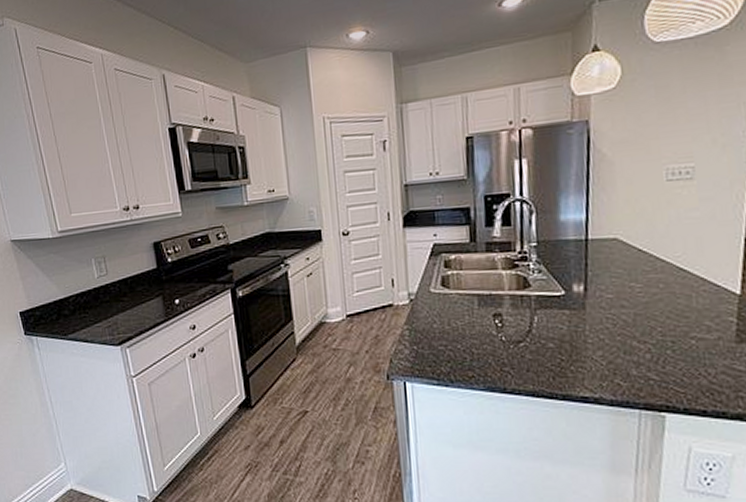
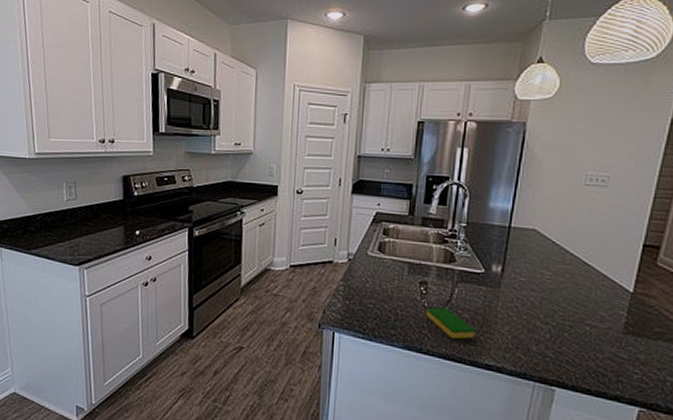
dish sponge: none [505,340,564,372] -> present [426,307,475,339]

